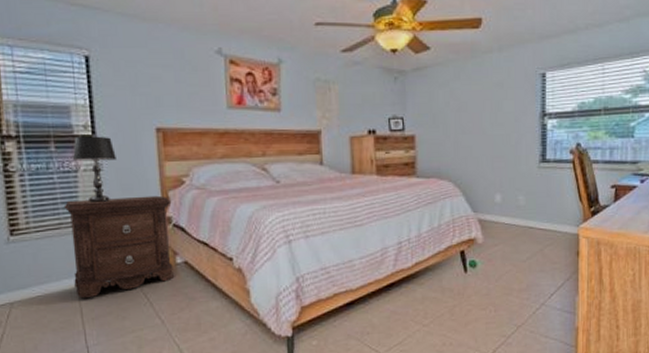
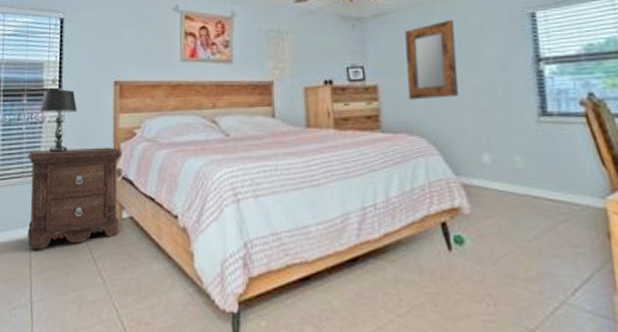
home mirror: none [439,76,482,149] -> present [405,19,459,101]

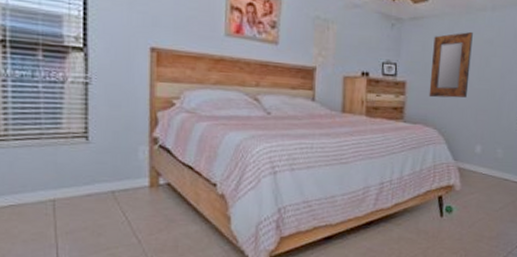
nightstand: present [27,147,121,250] -> none [46,112,158,212]
table lamp: present [41,89,77,152] -> none [61,47,106,116]

